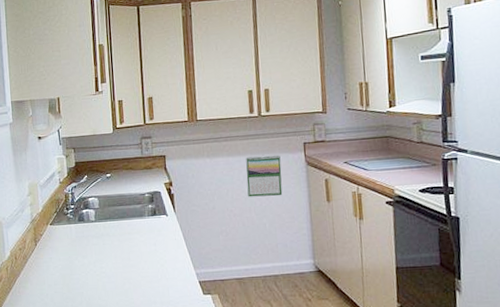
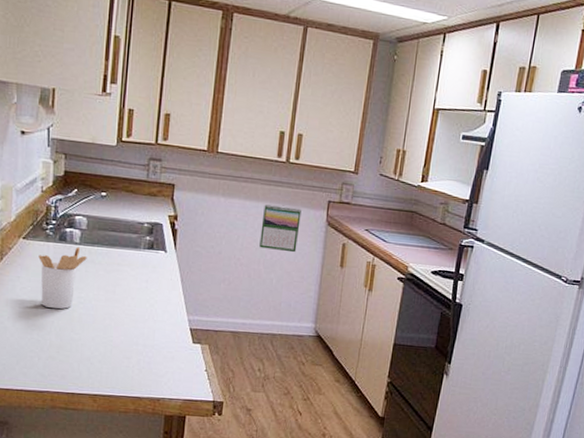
utensil holder: none [64,224,103,282] -> present [38,247,87,309]

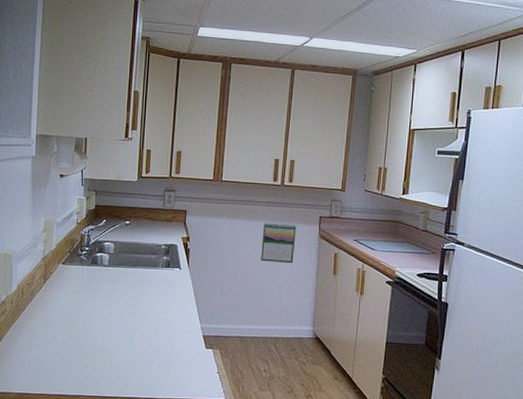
utensil holder: present [38,247,87,309] -> none [75,268,115,323]

